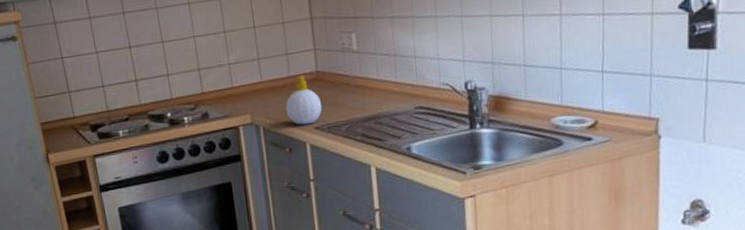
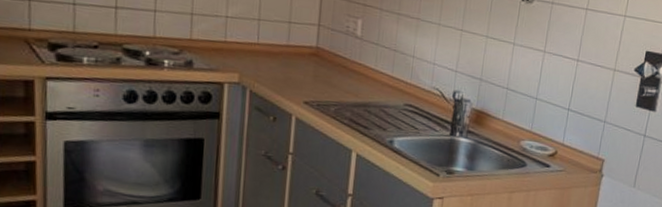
soap bottle: present [285,75,323,126] -> none [277,47,316,98]

